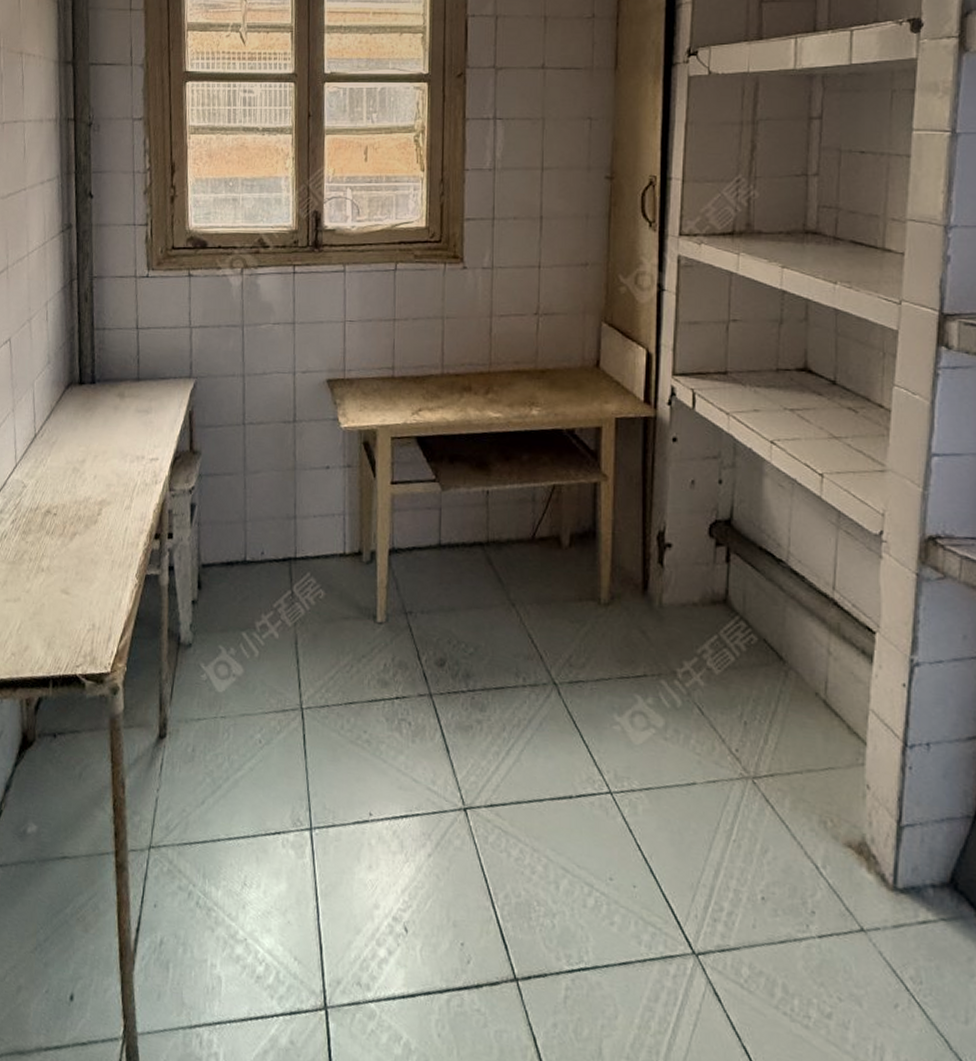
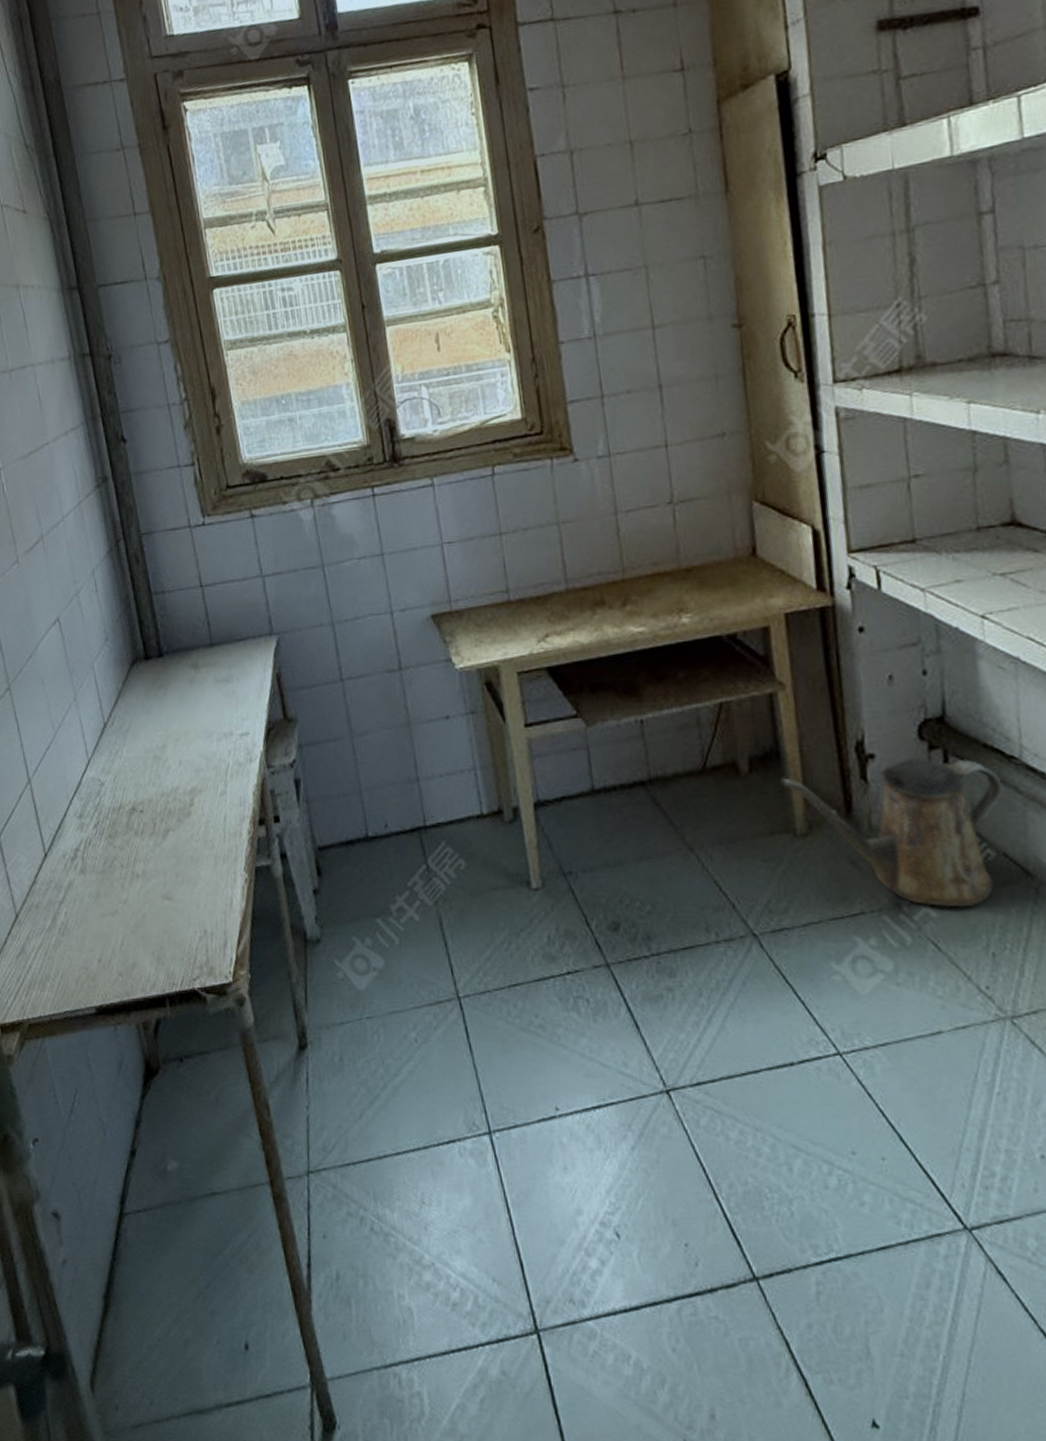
watering can: none [594,551,770,681] -> present [780,758,1003,908]

